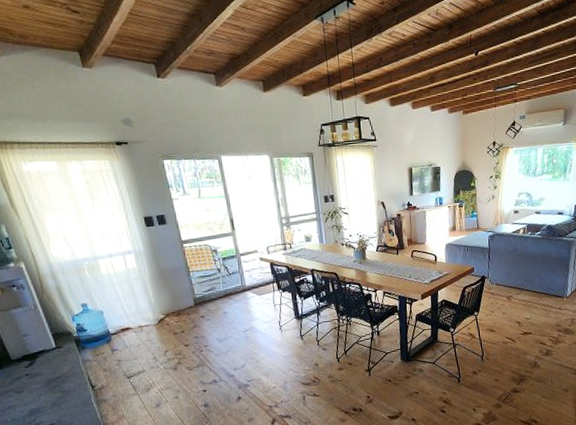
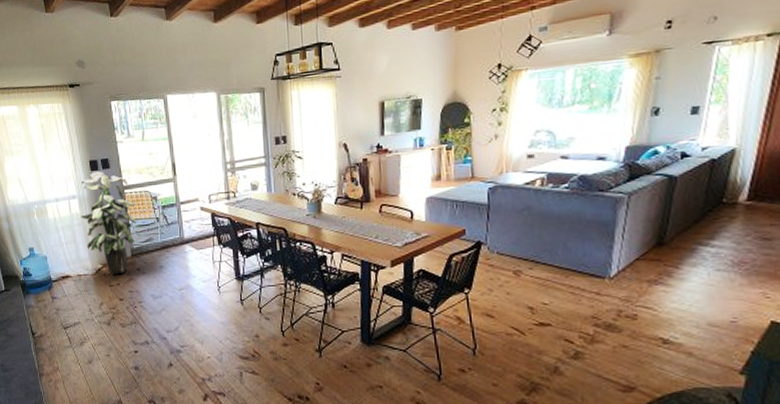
indoor plant: none [136,227,198,324] -> present [80,171,136,275]

